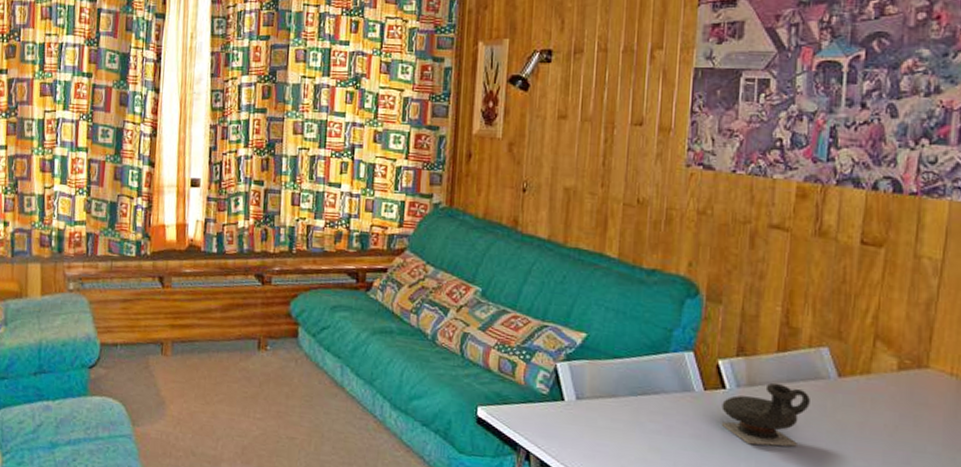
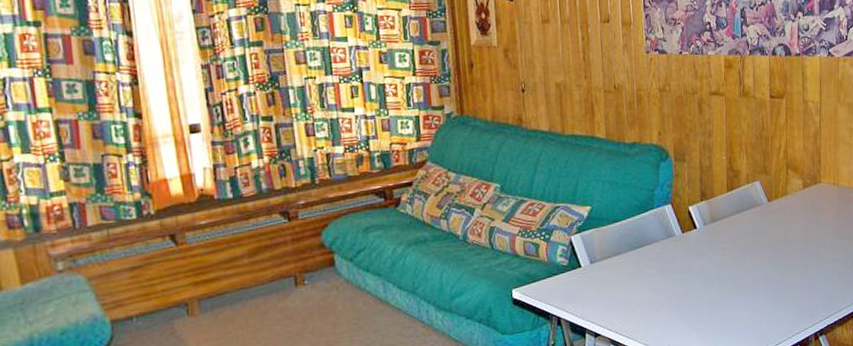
teapot: present [721,382,810,447] -> none [695,215,753,268]

